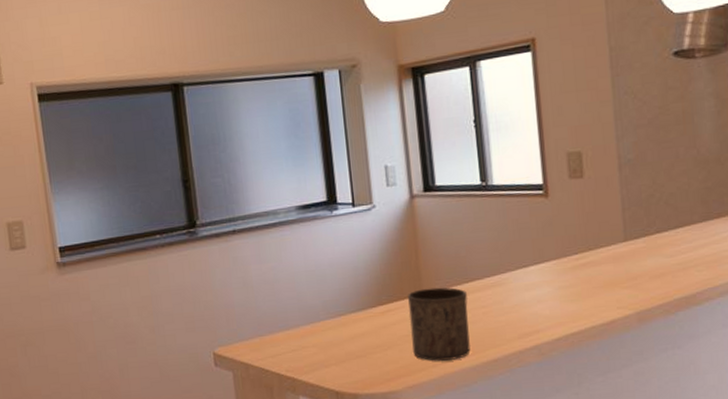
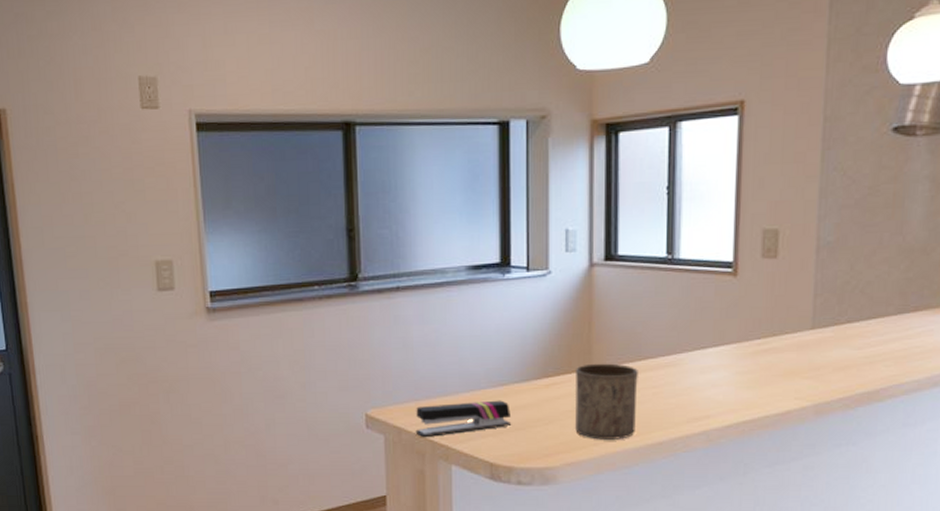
stapler: none [261,330,353,372] -> present [415,400,512,438]

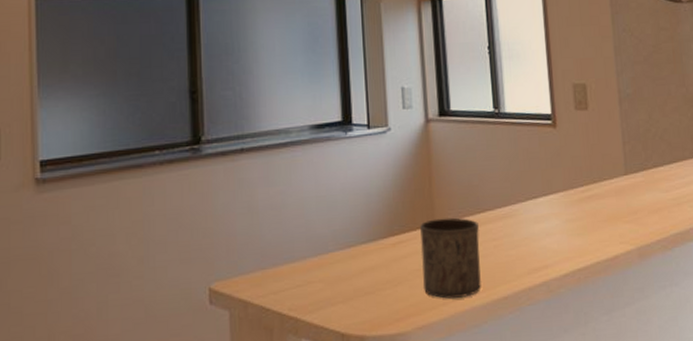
stapler: present [415,400,512,438] -> none [262,263,361,311]

